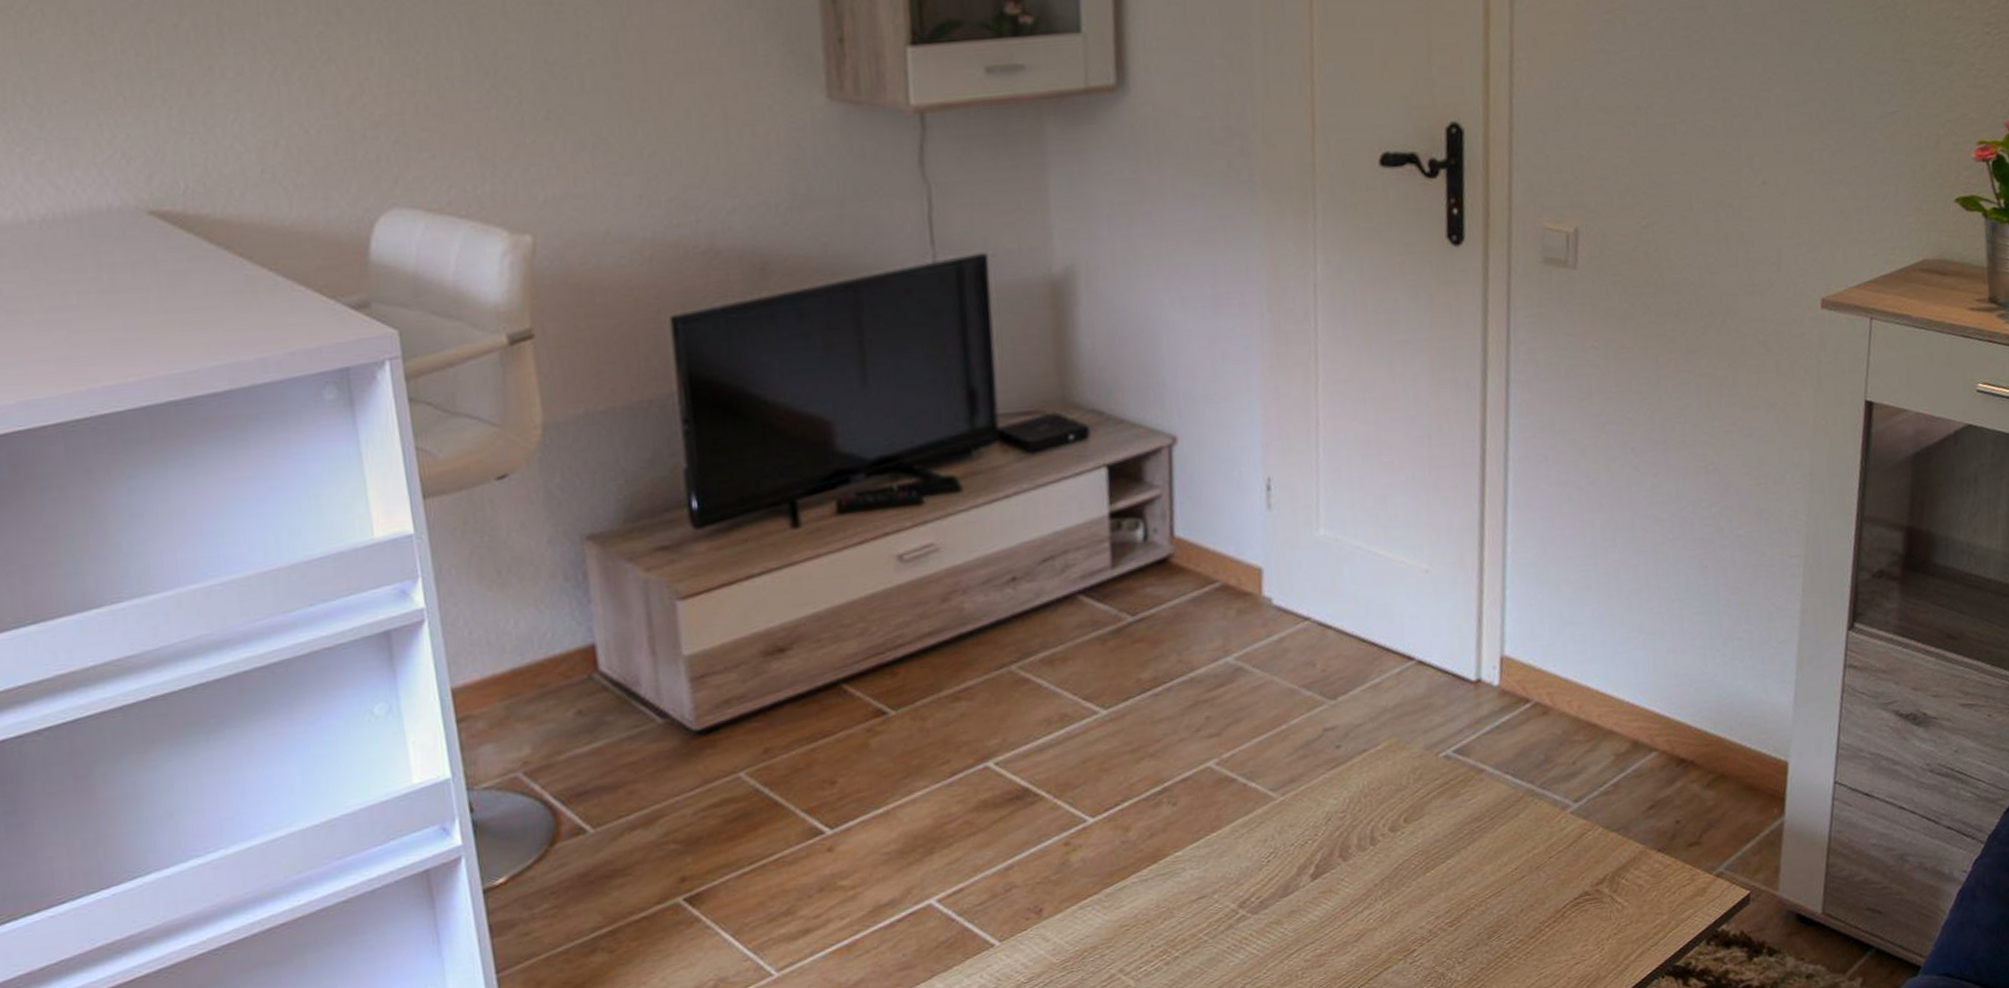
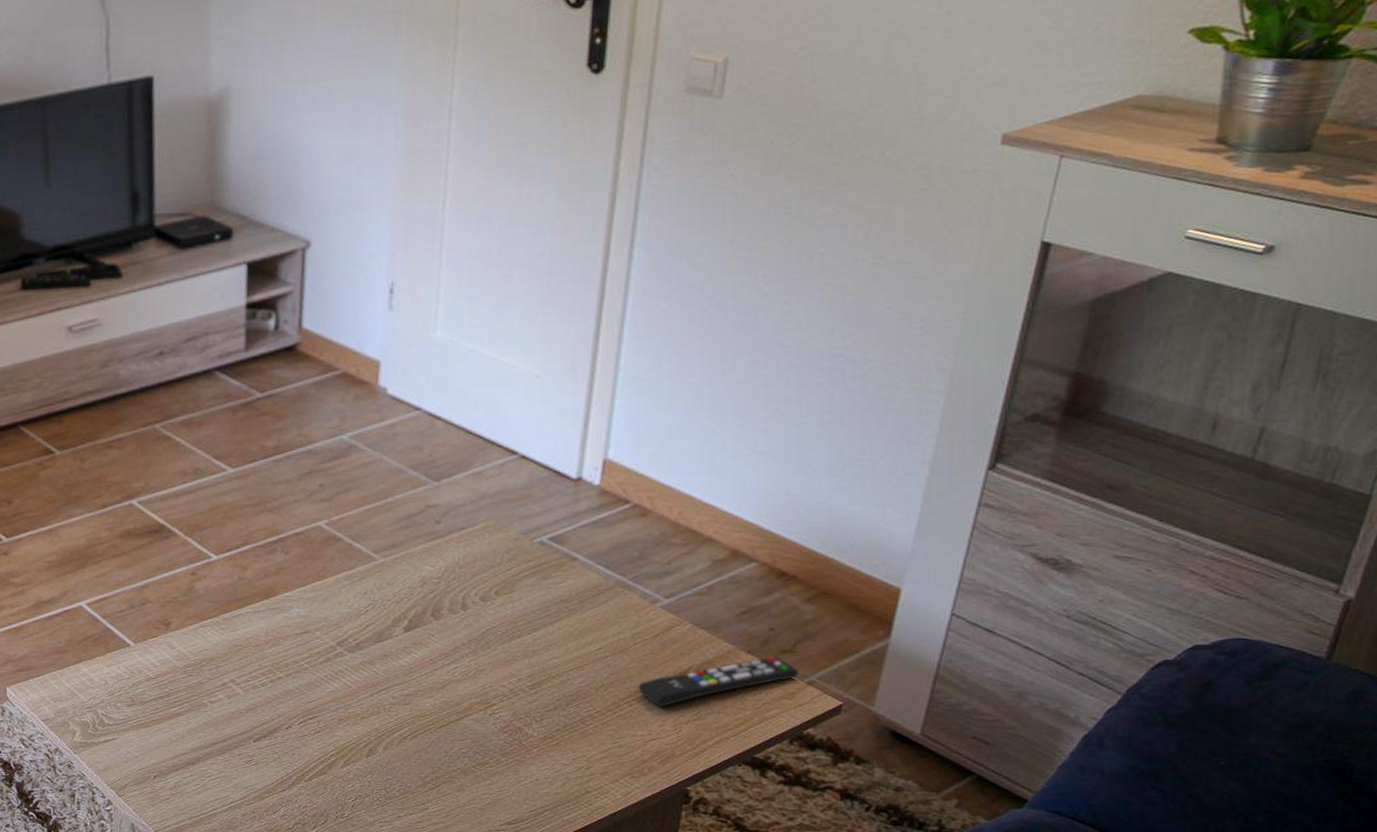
remote control: none [1557,851,1707,926] -> present [638,656,799,707]

